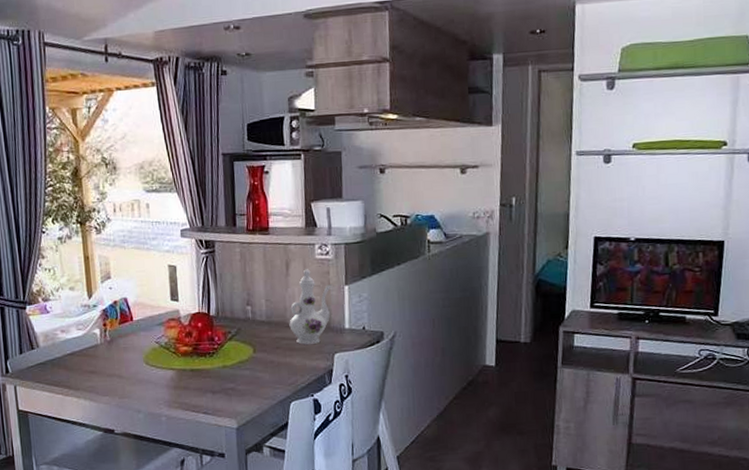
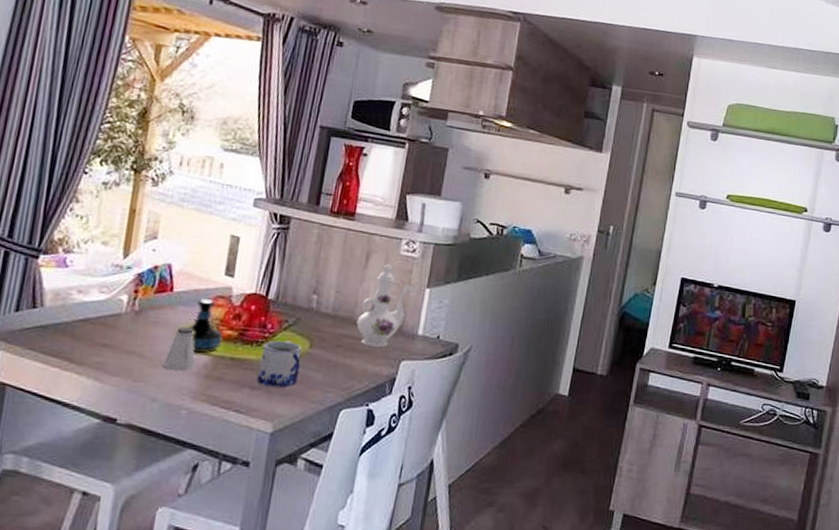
saltshaker: none [139,348,164,386] -> present [163,327,195,371]
tequila bottle: none [152,323,181,368] -> present [188,299,223,353]
mug: none [214,348,249,390] -> present [256,340,302,388]

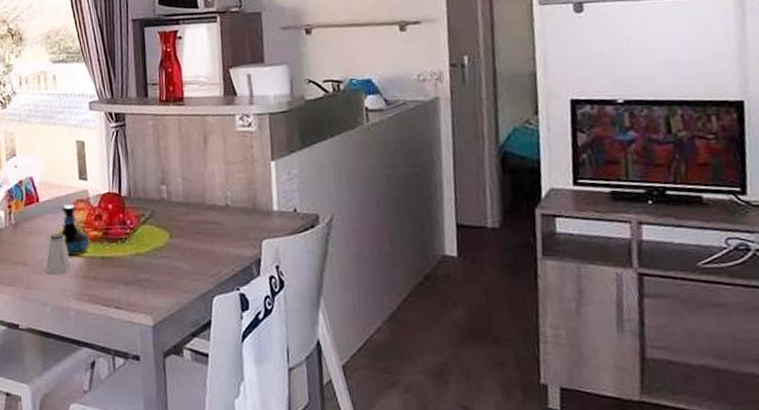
mug: present [256,340,302,388] -> none [127,233,166,281]
ewer: present [356,264,413,347] -> none [209,143,257,229]

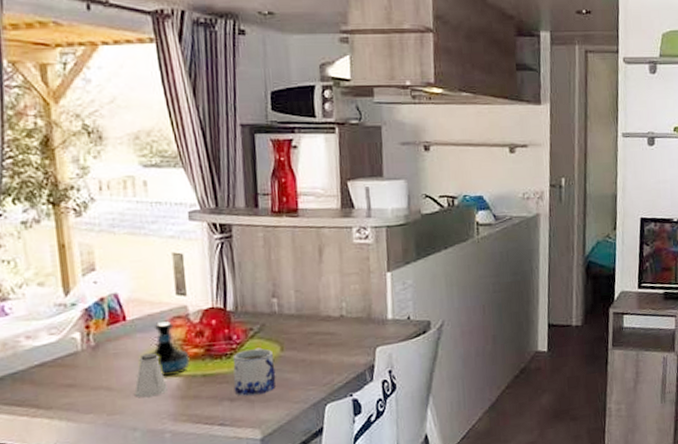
mug: none [127,233,166,281] -> present [232,347,276,396]

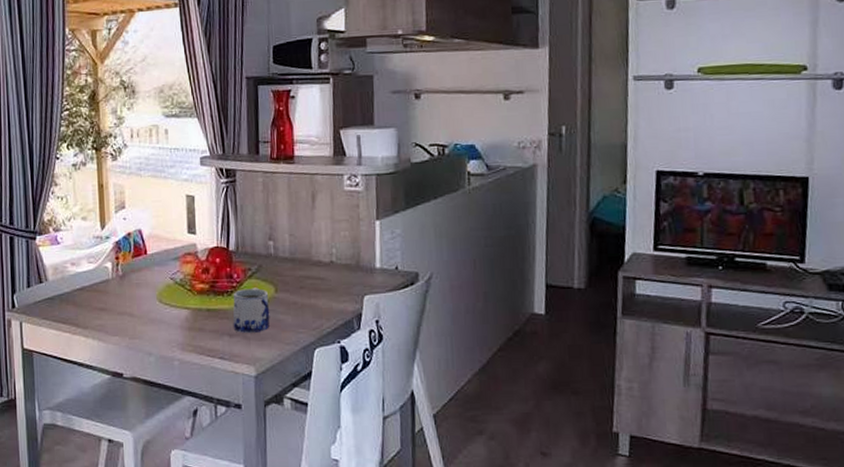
saltshaker: present [134,352,168,398] -> none [151,285,178,326]
tequila bottle: present [151,321,190,376] -> none [166,257,197,307]

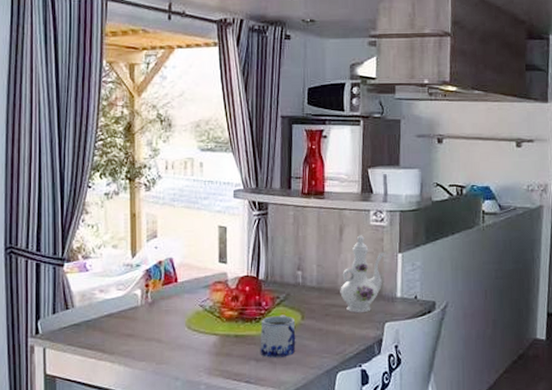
ewer: none [314,201,363,285] -> present [340,235,386,312]

